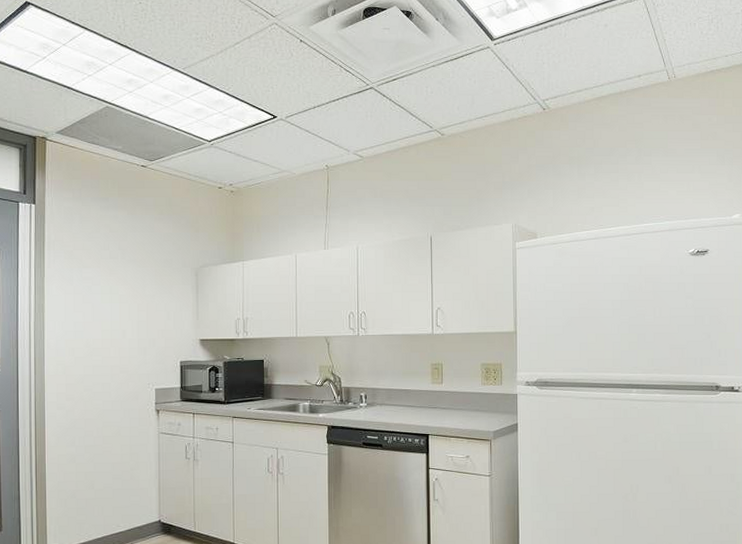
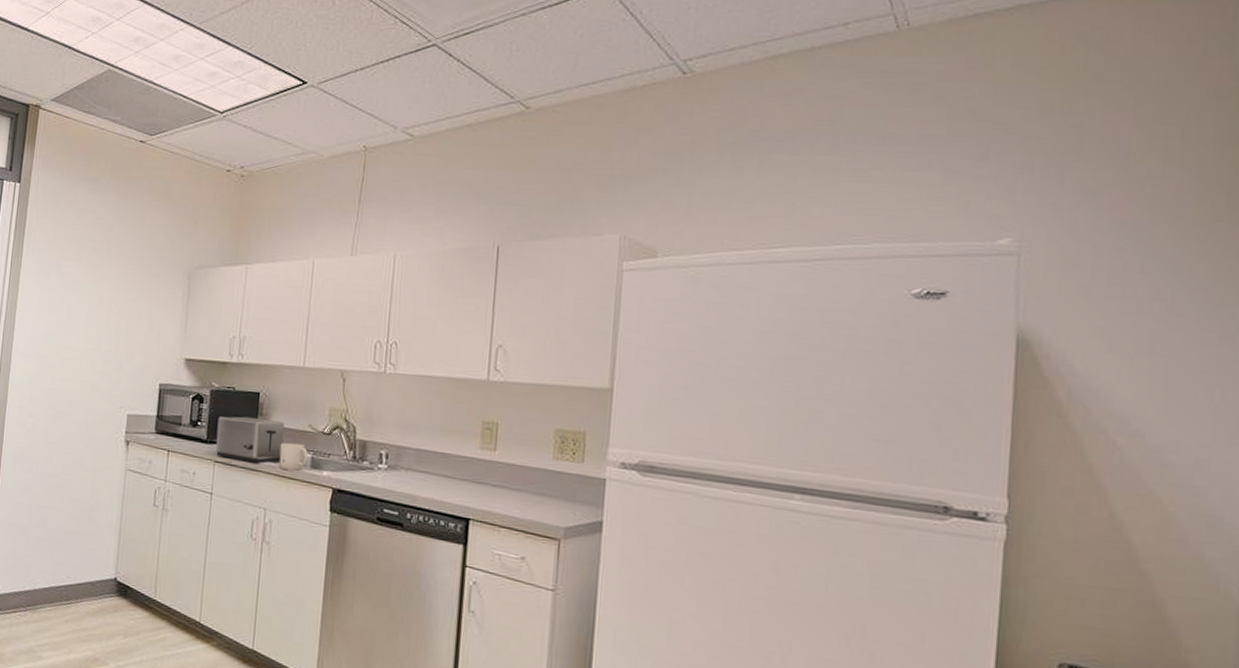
toaster: none [232,379,286,415] -> present [215,416,285,464]
mug: none [284,395,306,417] -> present [279,442,308,472]

